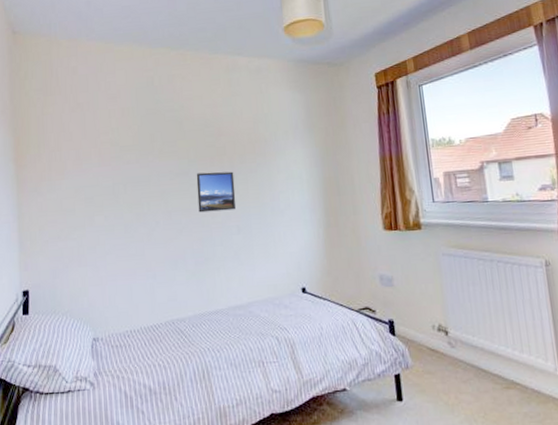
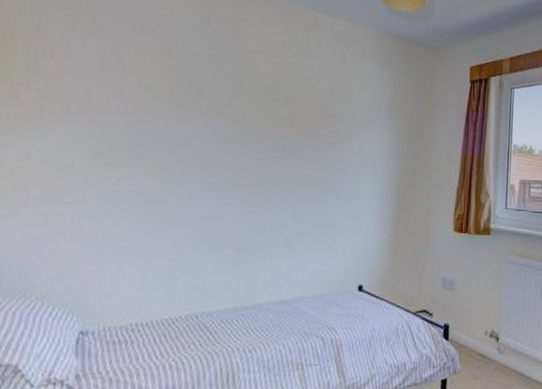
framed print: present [196,171,236,213] -> none [248,142,299,191]

